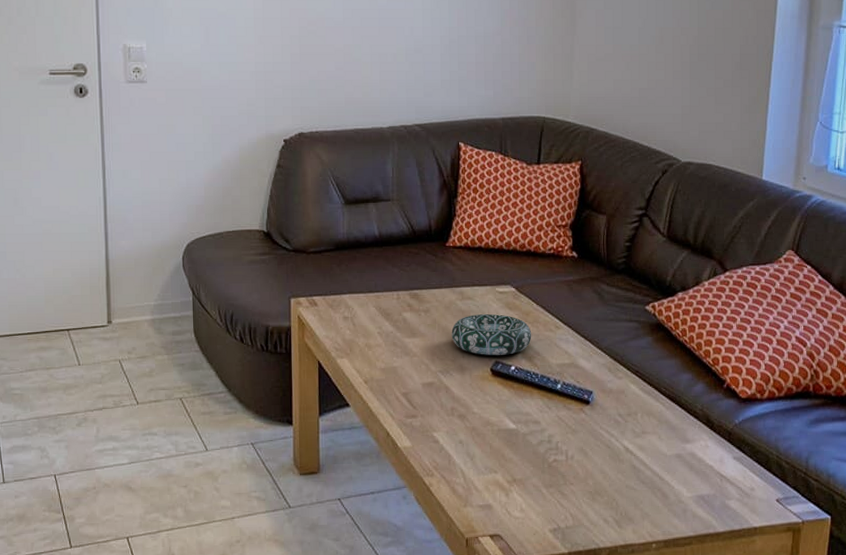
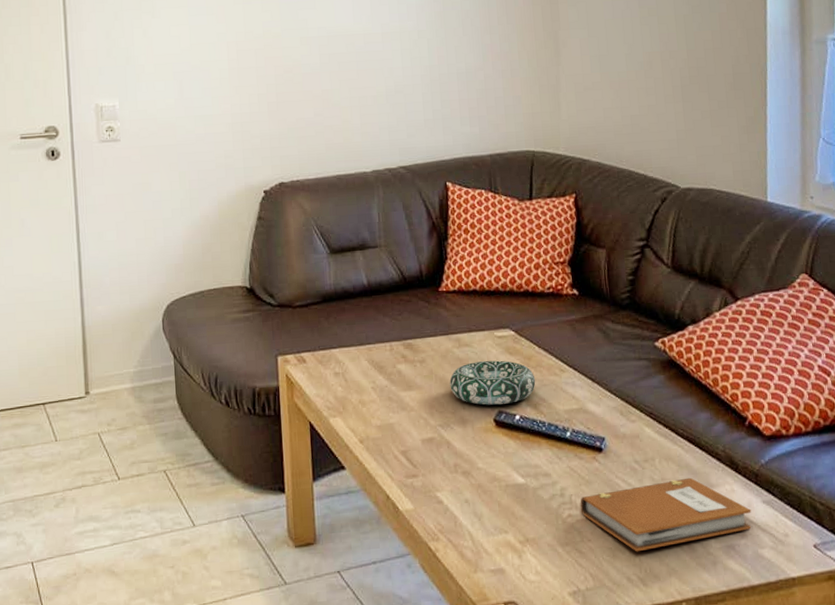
notebook: none [565,432,722,497] -> present [580,477,752,552]

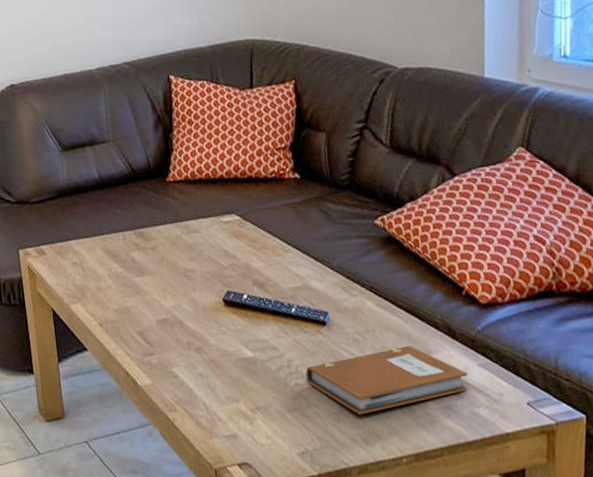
decorative bowl: present [449,360,536,405] -> none [180,244,262,287]

